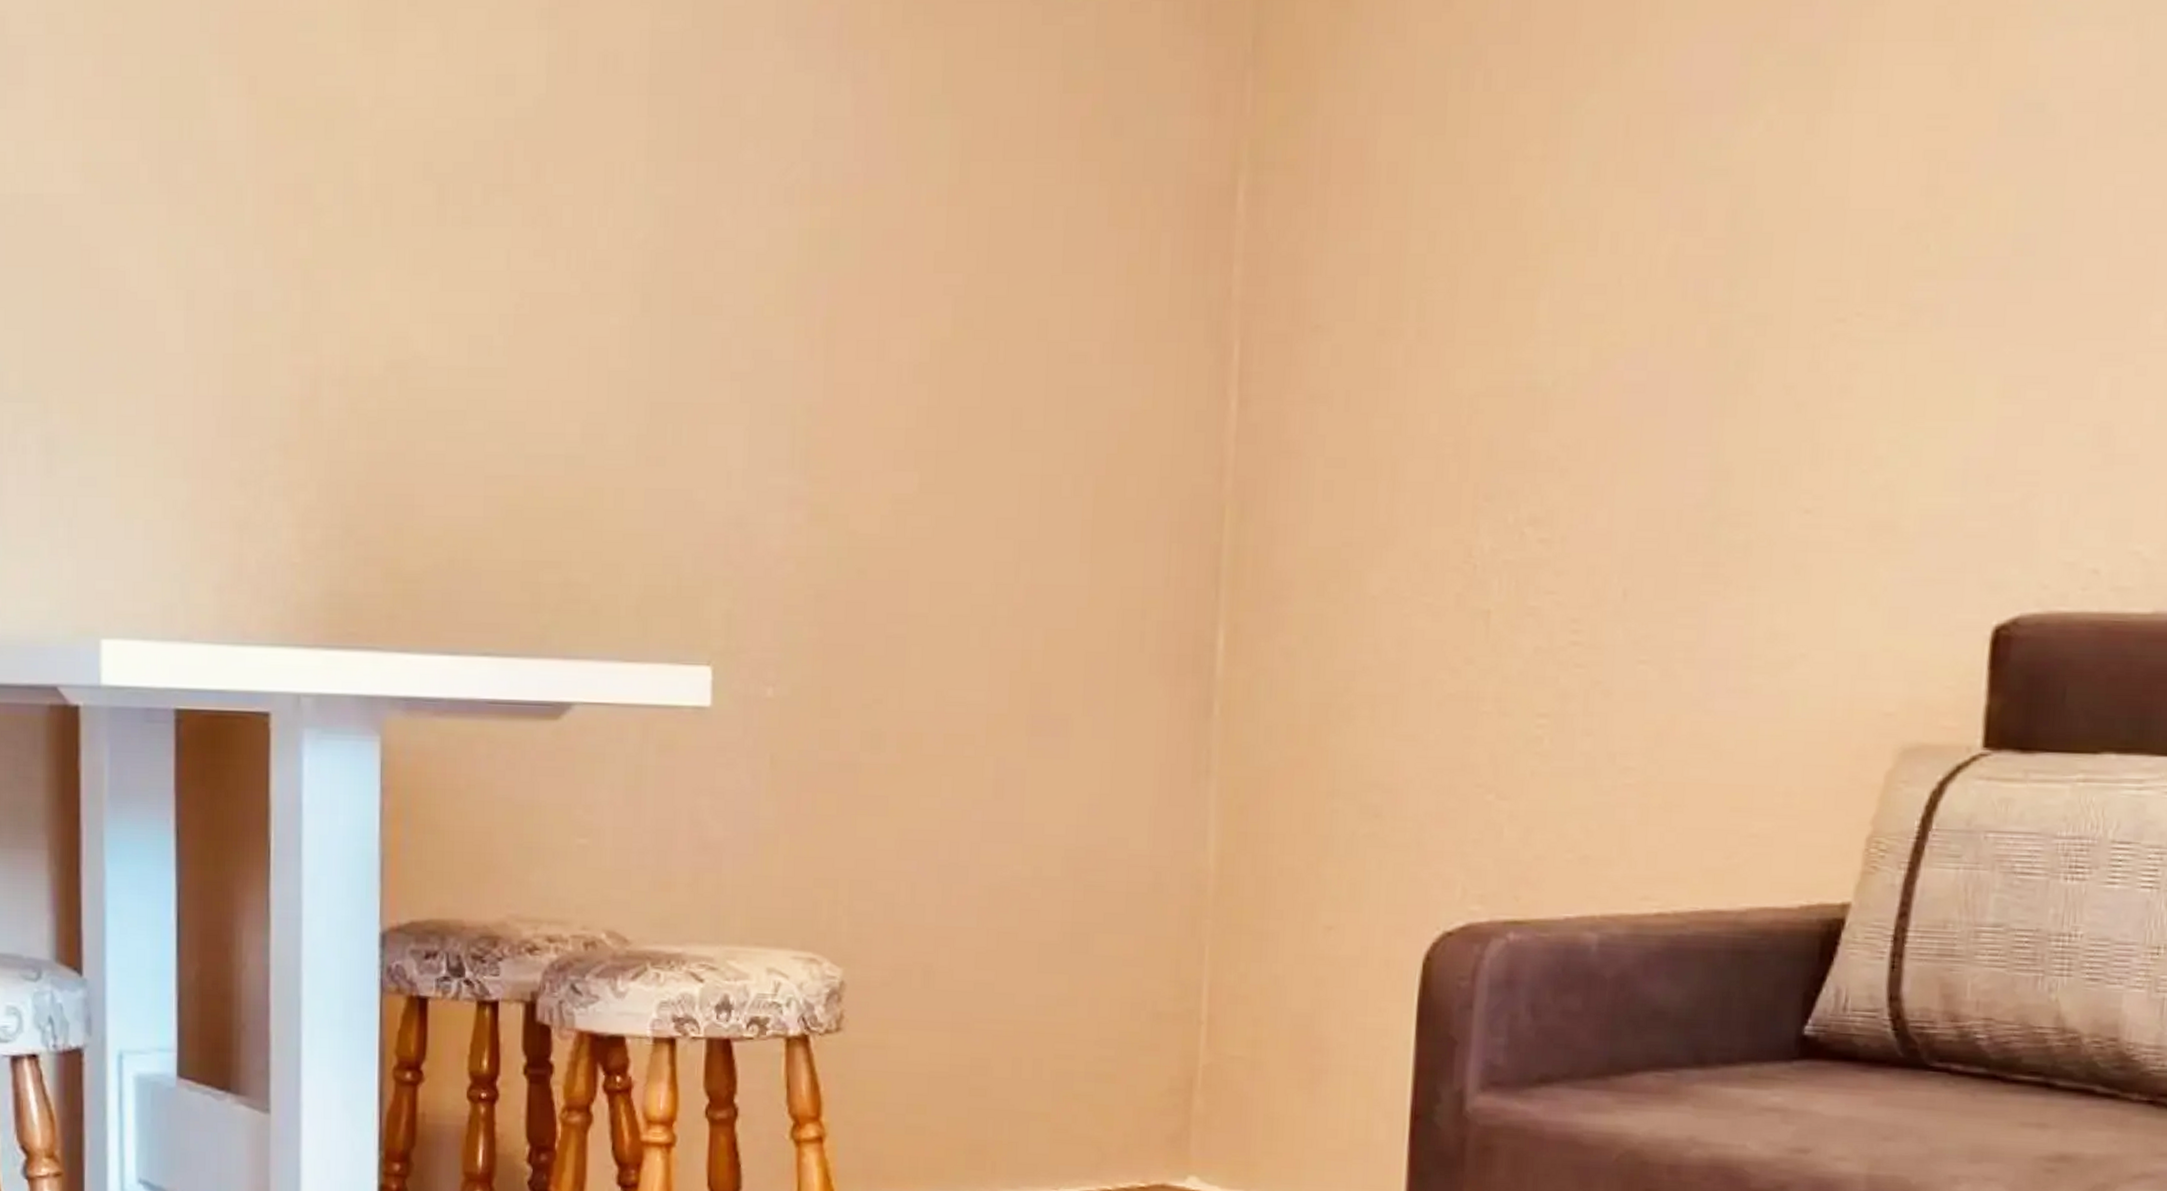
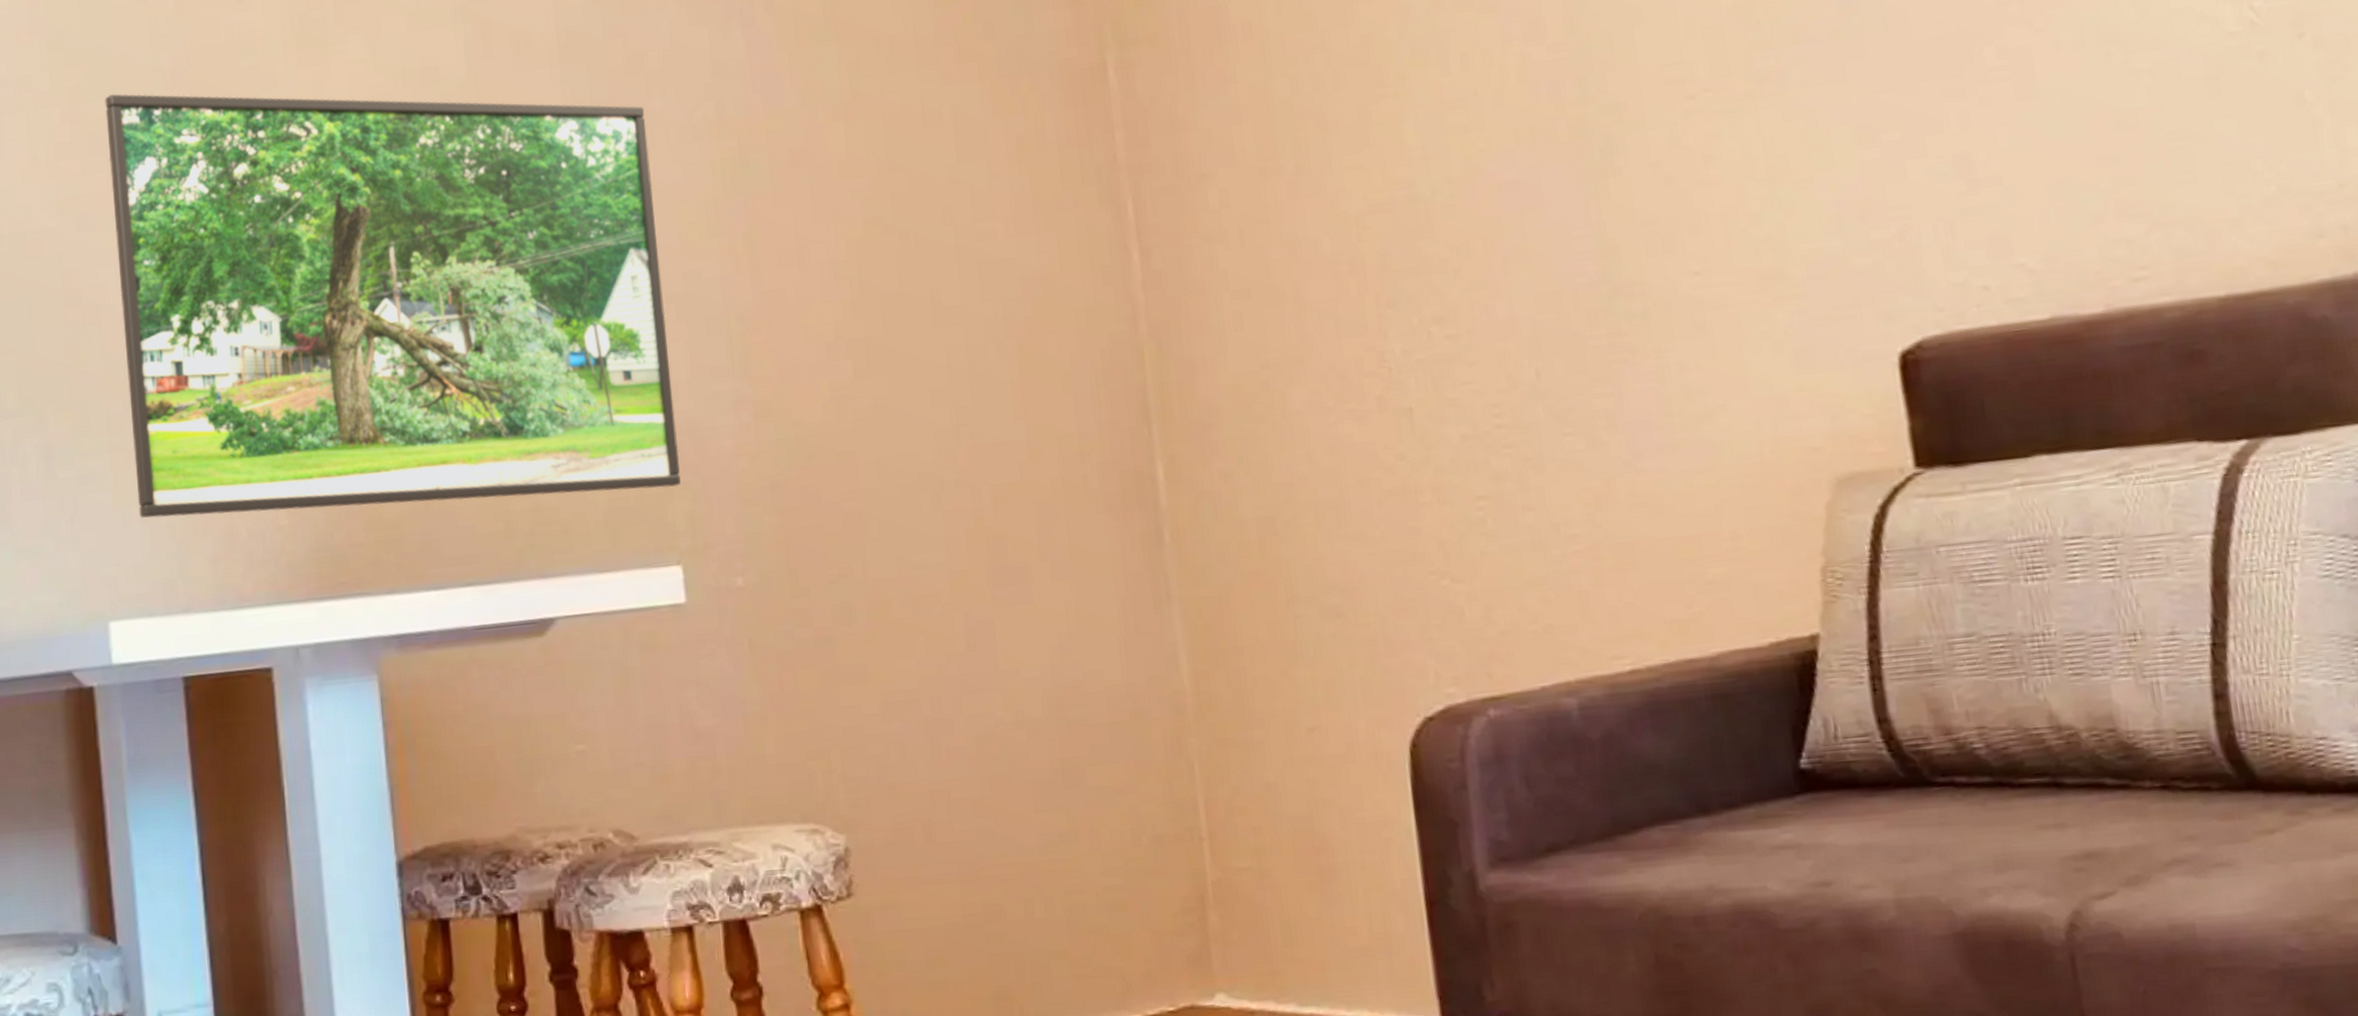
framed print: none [142,50,734,582] -> present [105,93,681,518]

